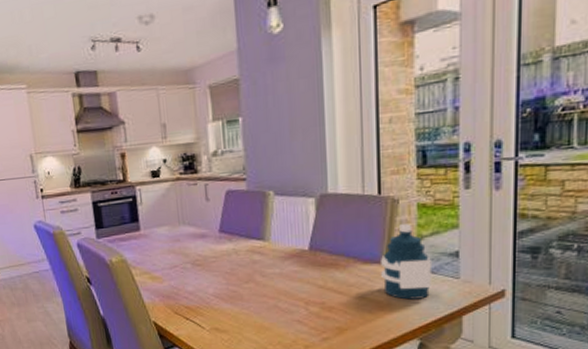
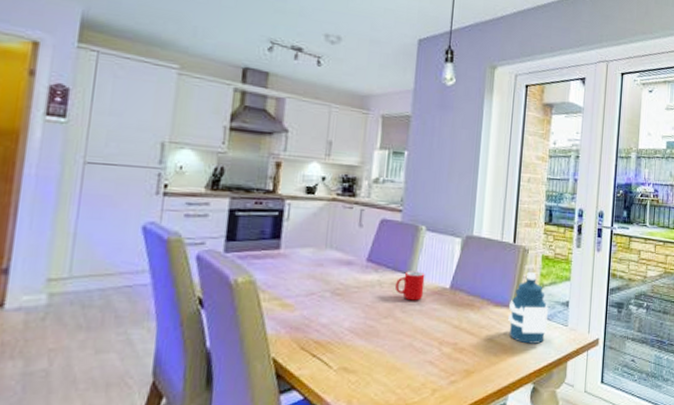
cup: none [250,236,282,265] -> present [394,271,425,301]

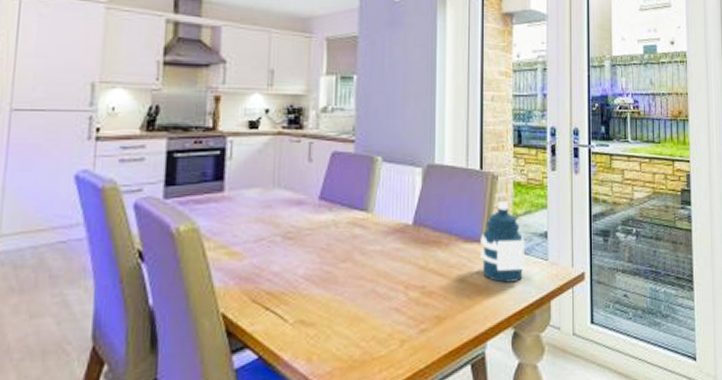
cup: present [394,271,425,301] -> none [351,207,385,241]

